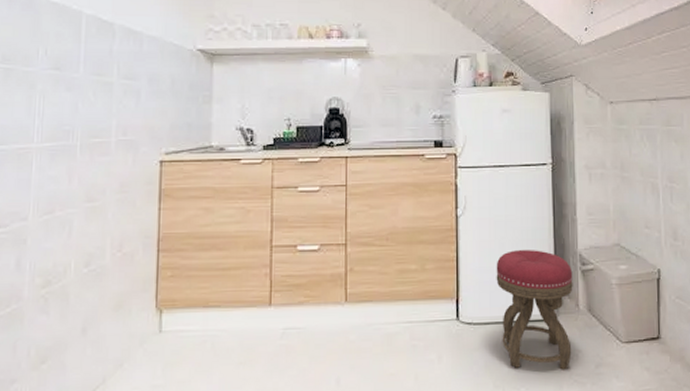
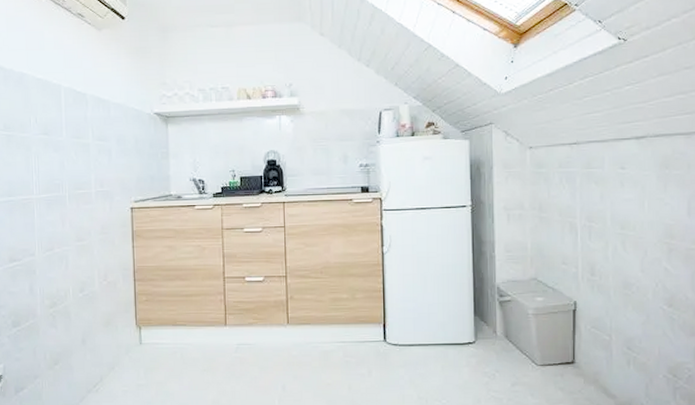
stool: present [496,250,573,370] -> none [419,283,491,387]

